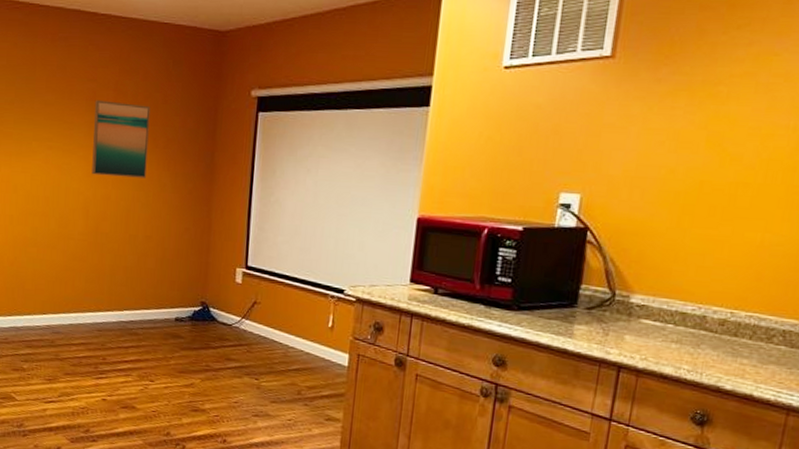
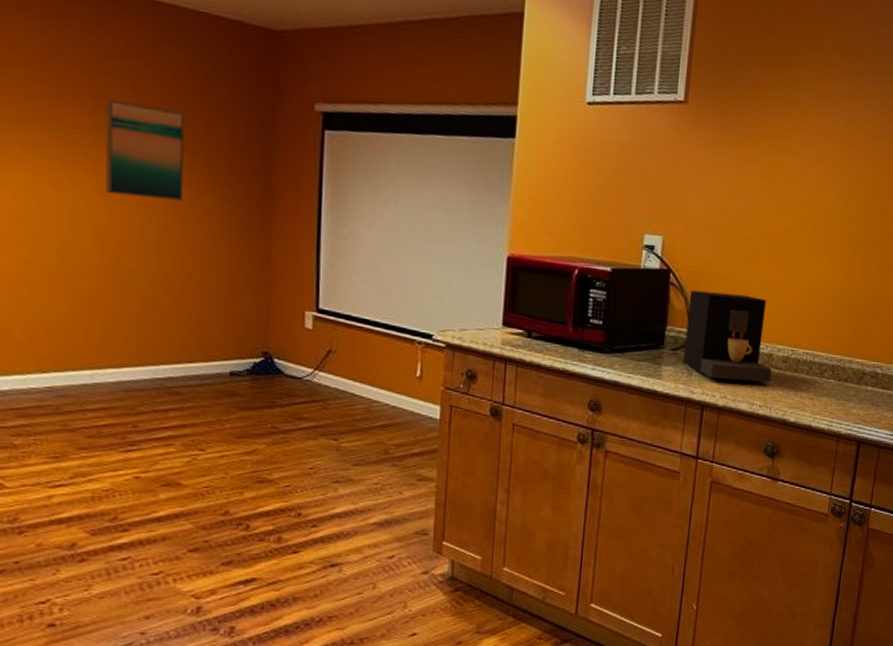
coffee maker: none [599,248,705,347] -> present [683,290,772,383]

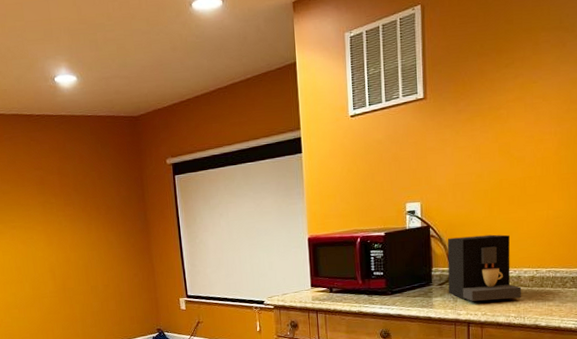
wall art: present [105,99,185,201] -> none [43,182,96,244]

